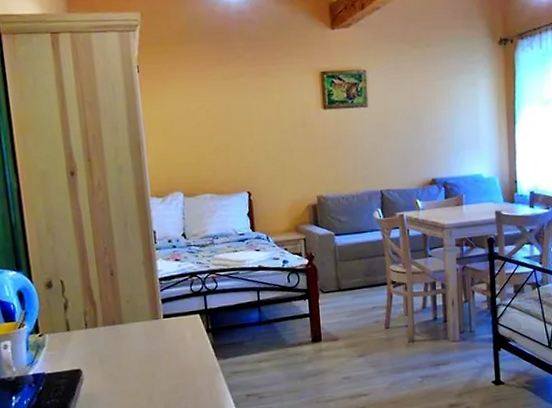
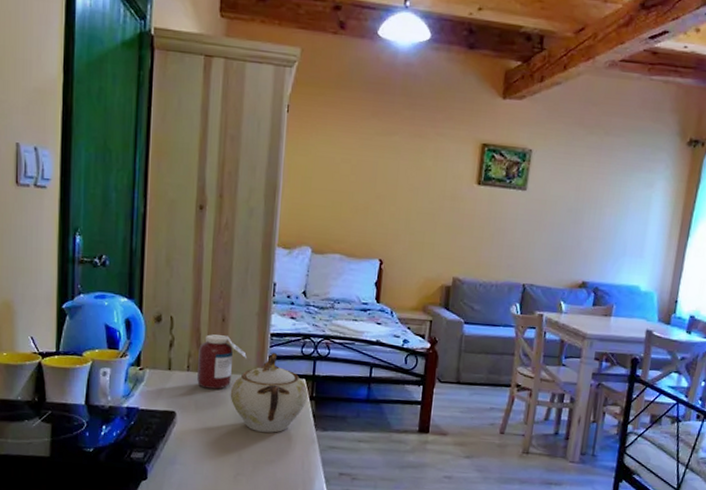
jar: none [93,288,141,342] -> present [197,334,248,389]
sugar bowl: none [130,296,205,372] -> present [230,353,309,433]

